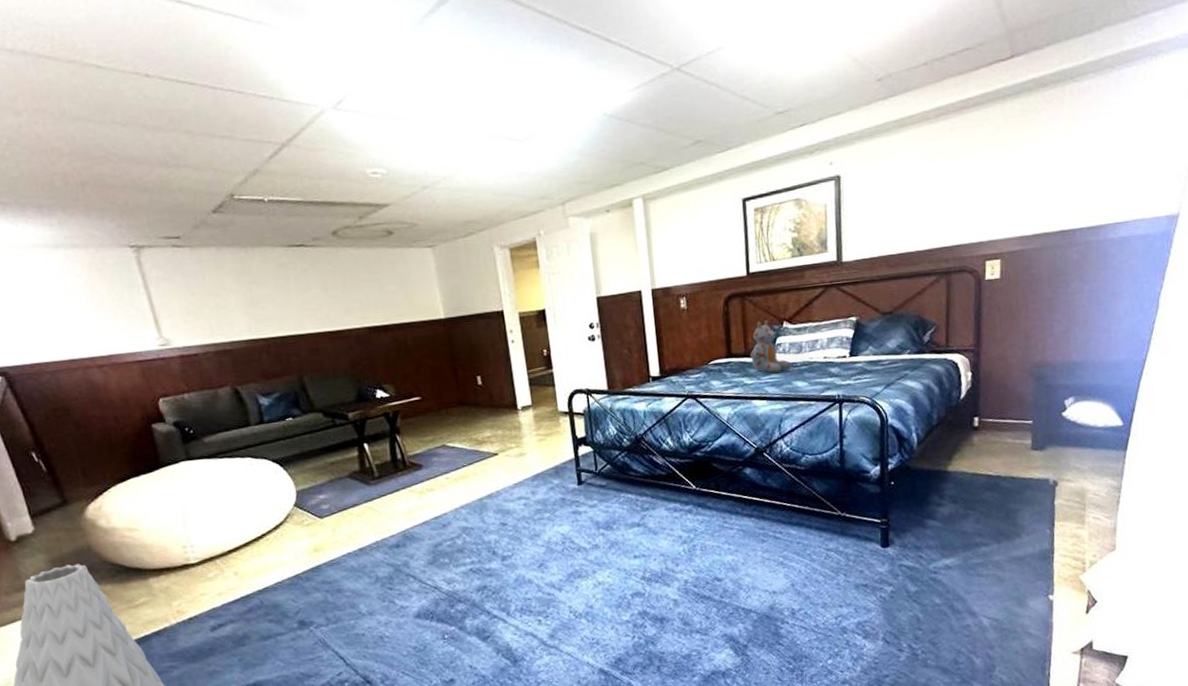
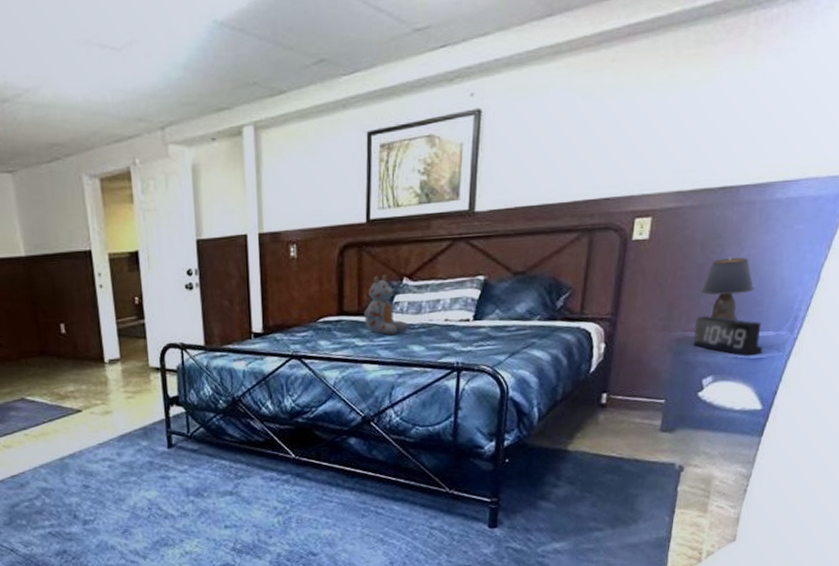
alarm clock: none [1051,342,1117,378] -> present [693,315,763,356]
table lamp: none [1052,290,1101,347] -> present [700,257,754,321]

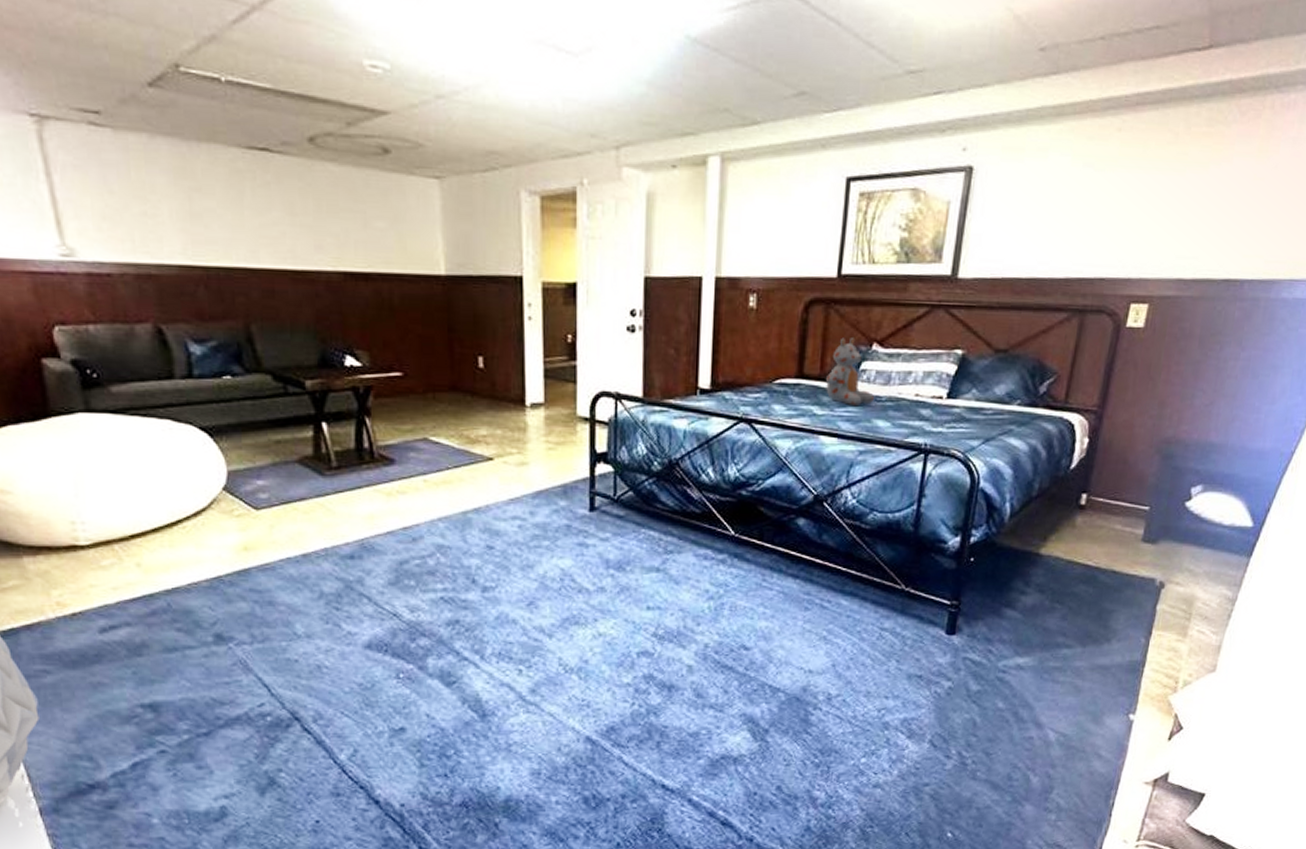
alarm clock: present [693,315,763,356] -> none [1183,417,1258,467]
table lamp: present [700,257,754,321] -> none [1195,356,1253,426]

